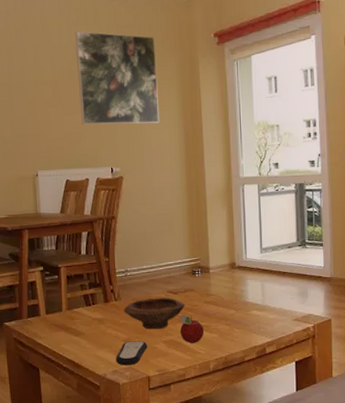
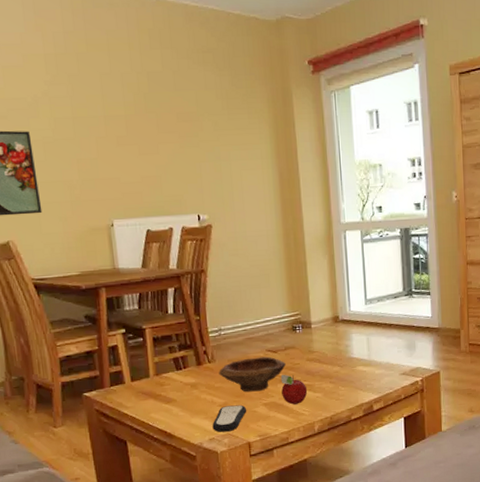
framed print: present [75,31,160,125] -> none [148,56,251,166]

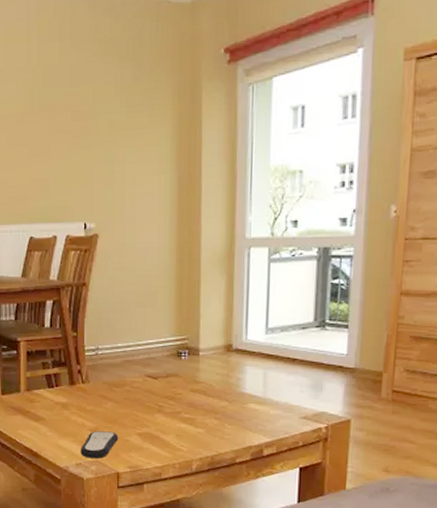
bowl: present [219,356,286,392] -> none [92,382,166,419]
fruit: present [280,374,308,405] -> none [159,403,188,438]

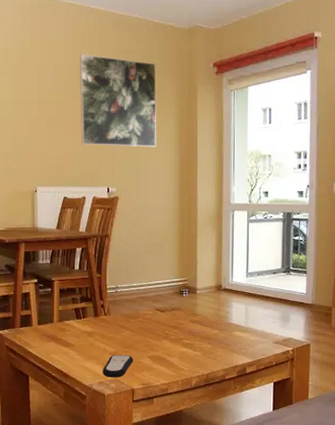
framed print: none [46,49,148,169] -> present [79,54,157,148]

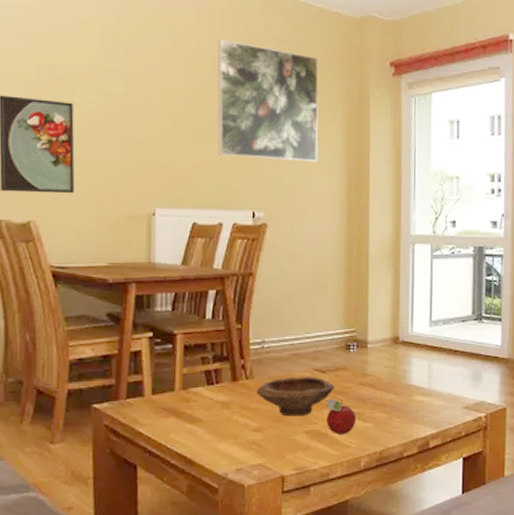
remote control: present [102,355,134,377] -> none [242,431,285,462]
bowl: none [112,314,171,345] -> present [256,377,334,417]
fruit: none [165,332,189,360] -> present [327,398,357,435]

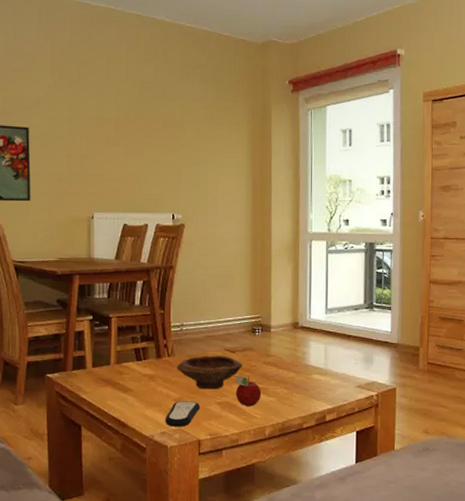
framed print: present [217,39,319,163] -> none [142,68,227,171]
remote control: none [242,431,285,462] -> present [165,401,201,427]

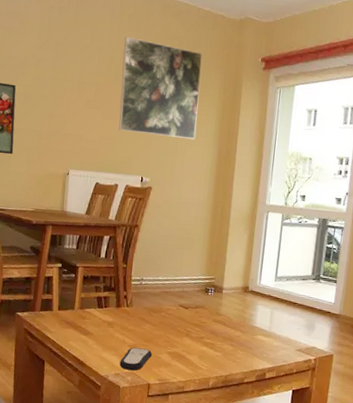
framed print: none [142,68,227,171] -> present [119,37,203,140]
bowl: present [177,355,242,390] -> none [134,309,194,341]
fruit: present [236,375,262,406] -> none [185,329,209,359]

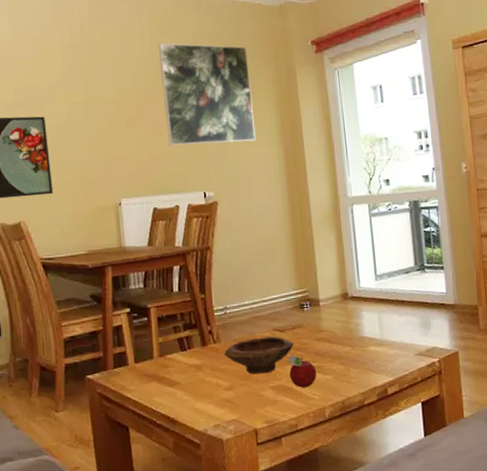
remote control: present [119,347,153,371] -> none [217,388,254,418]
bowl: none [134,309,194,341] -> present [224,336,294,375]
fruit: none [185,329,209,359] -> present [288,355,317,388]

